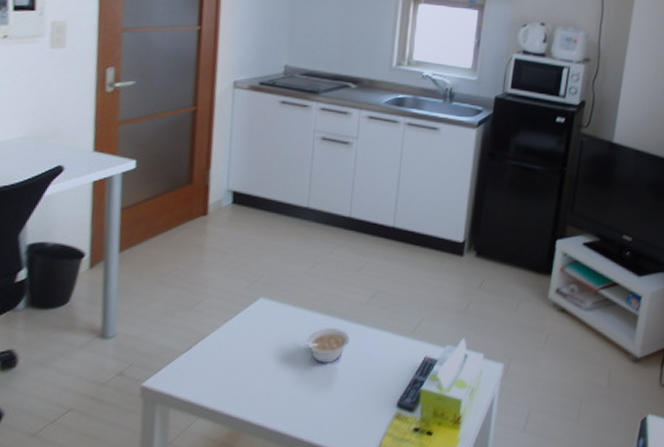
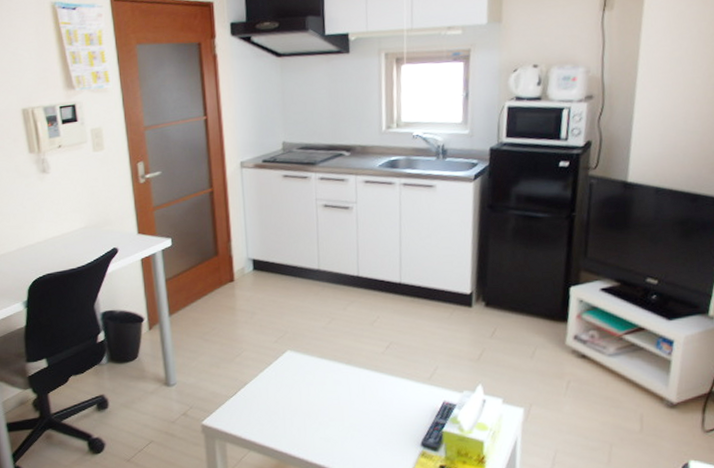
legume: present [300,328,349,363] -> none [326,376,371,407]

